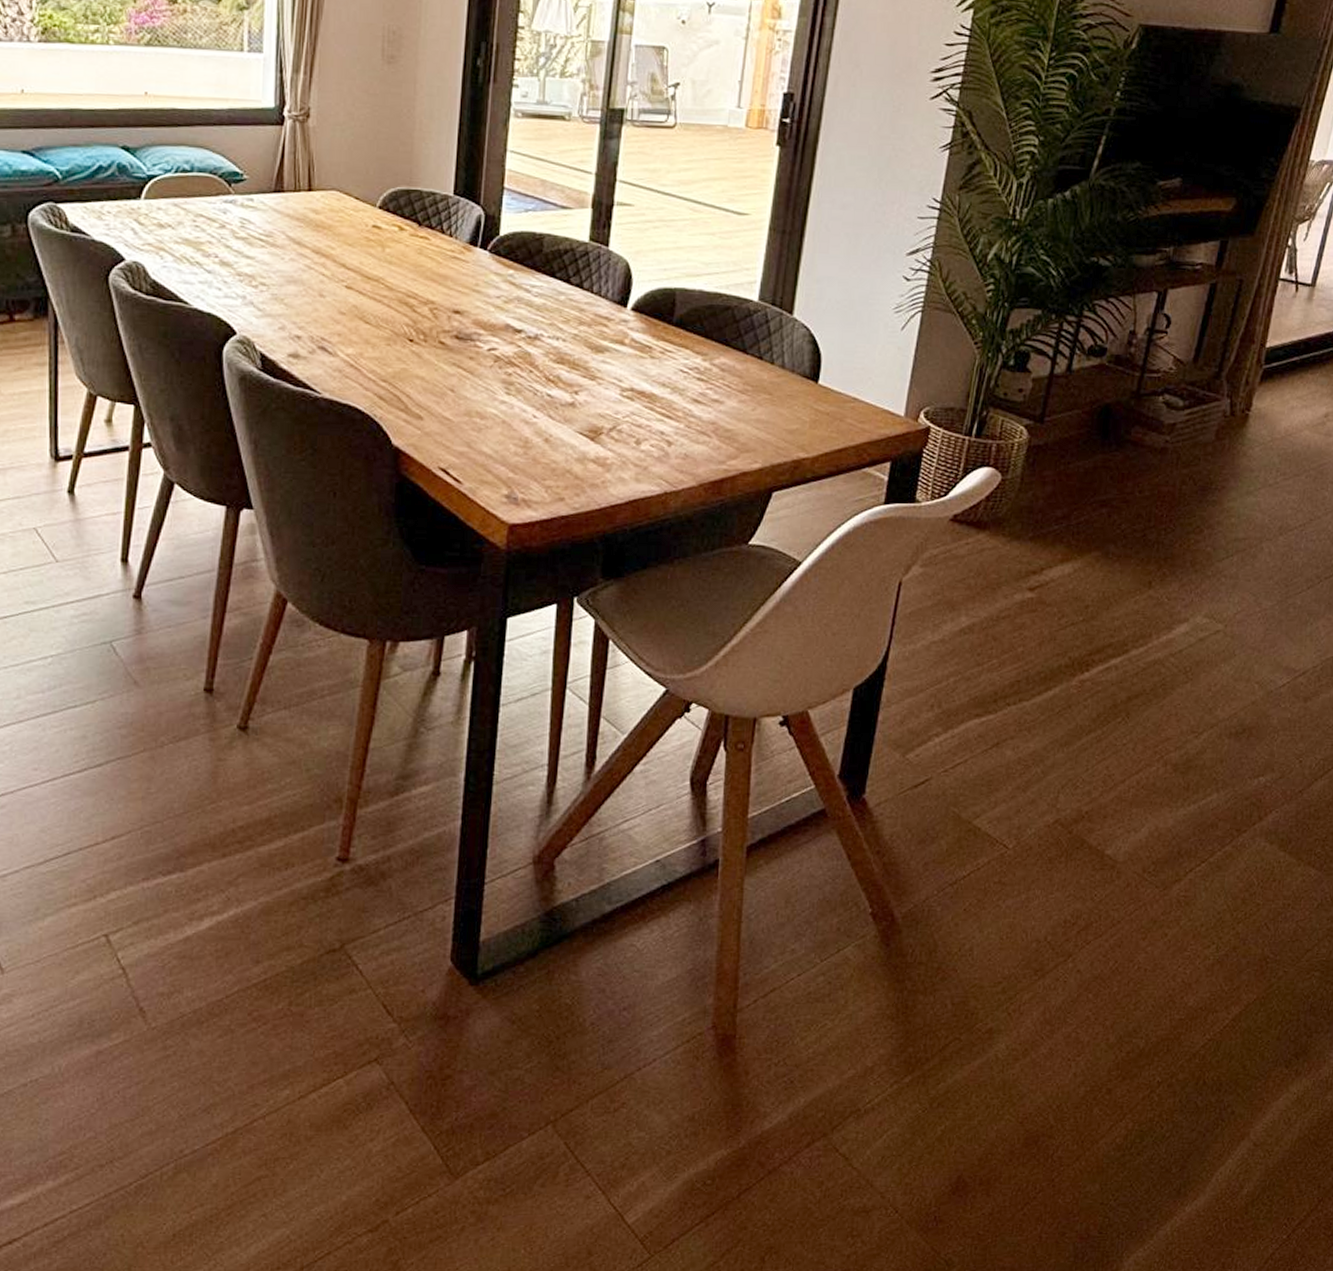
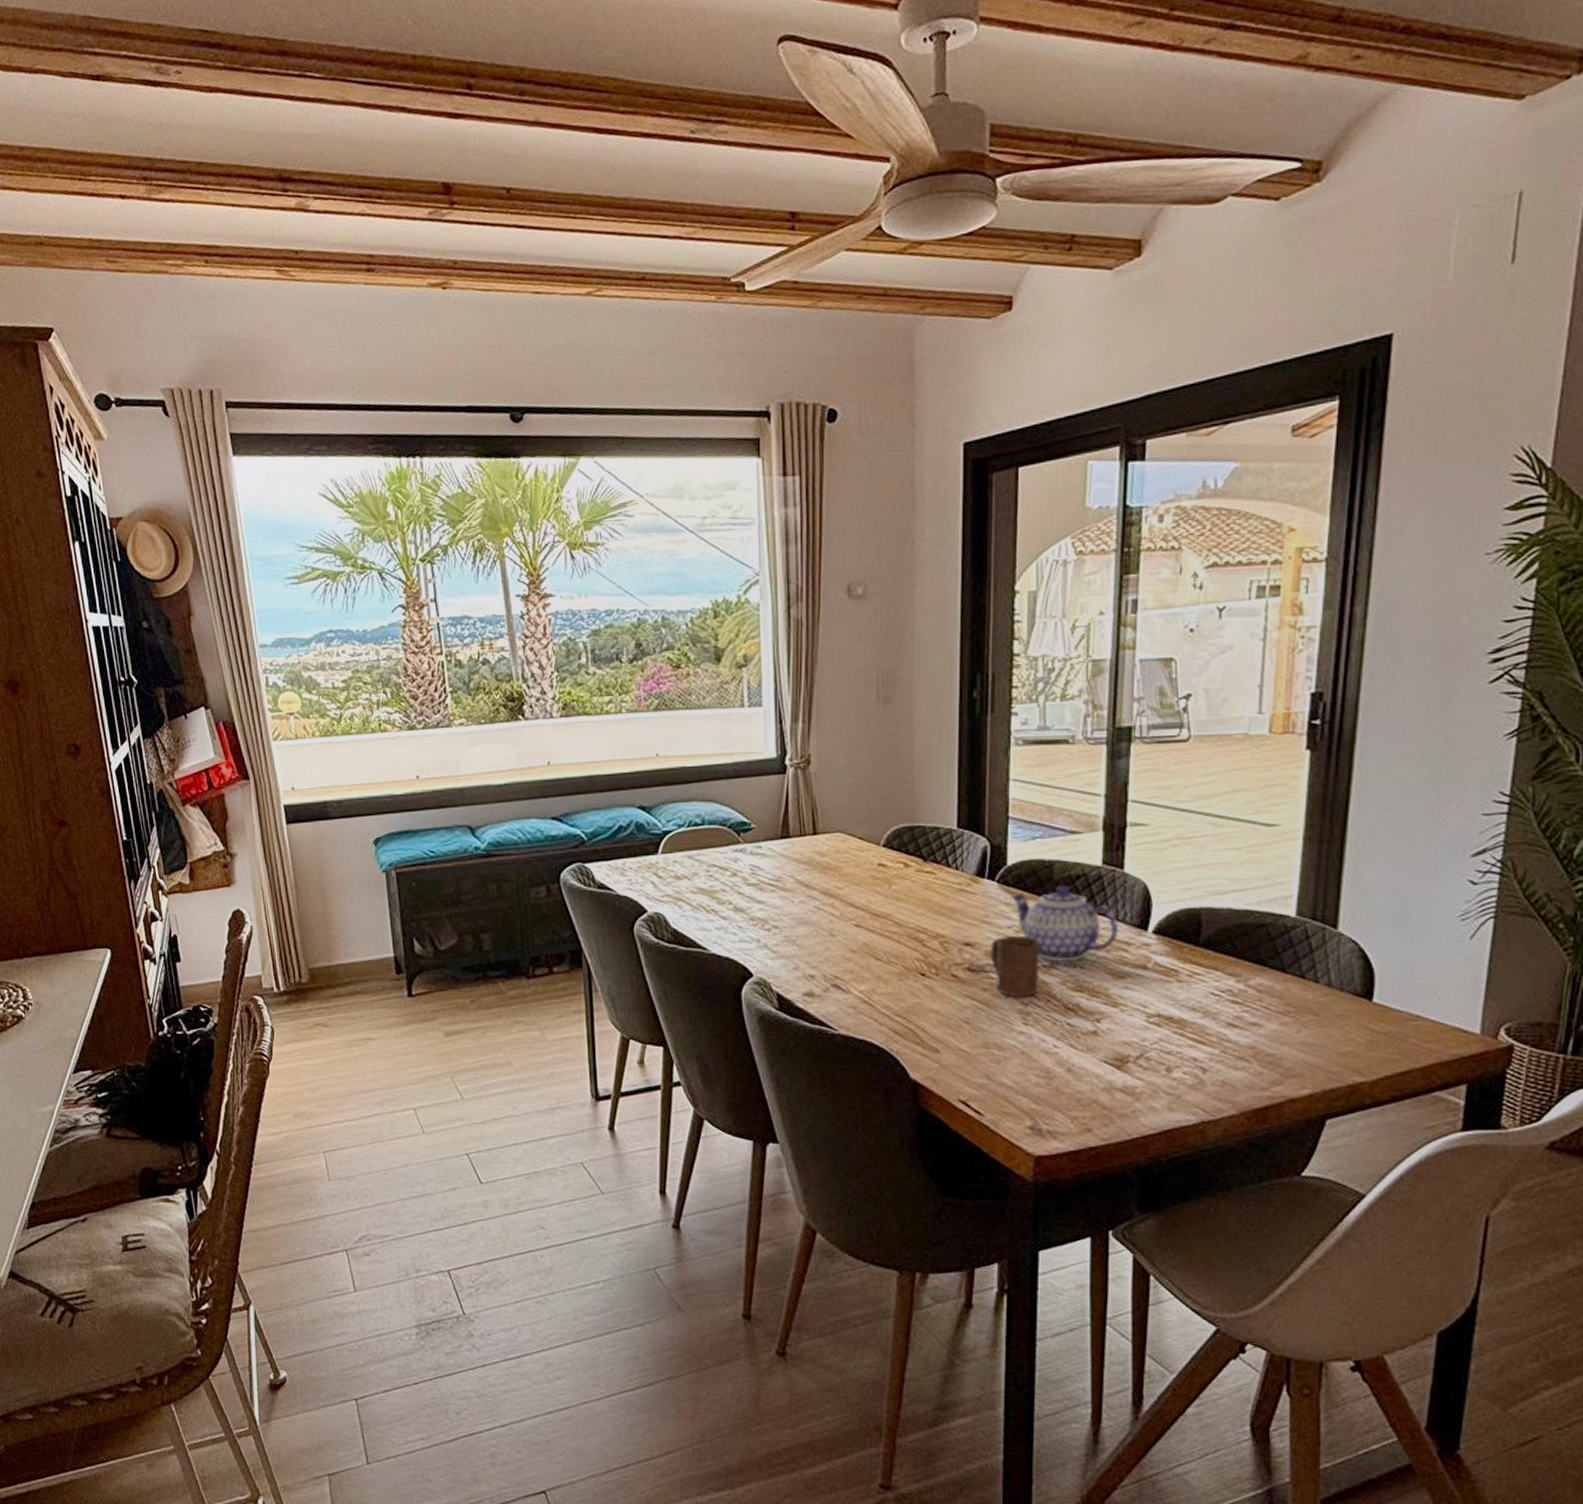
cup: none [478,305,527,366] -> present [990,935,1040,996]
teapot: none [501,259,600,334] -> present [1010,886,1118,962]

